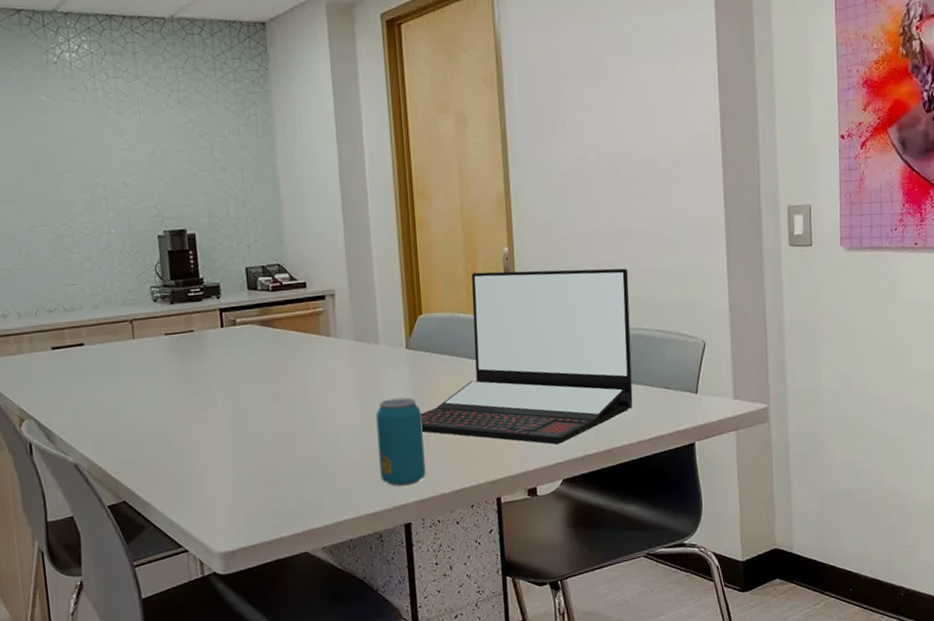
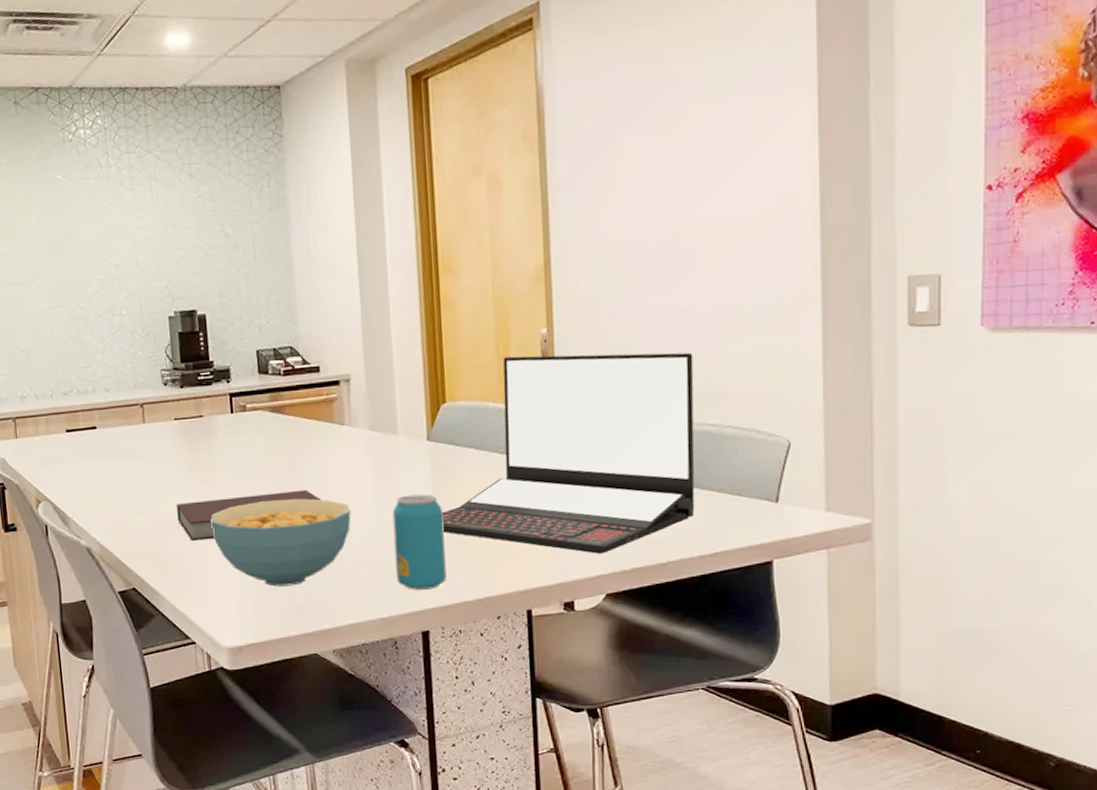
notebook: none [167,397,310,452] -> present [176,489,322,541]
cereal bowl: none [202,406,338,491] -> present [211,498,351,587]

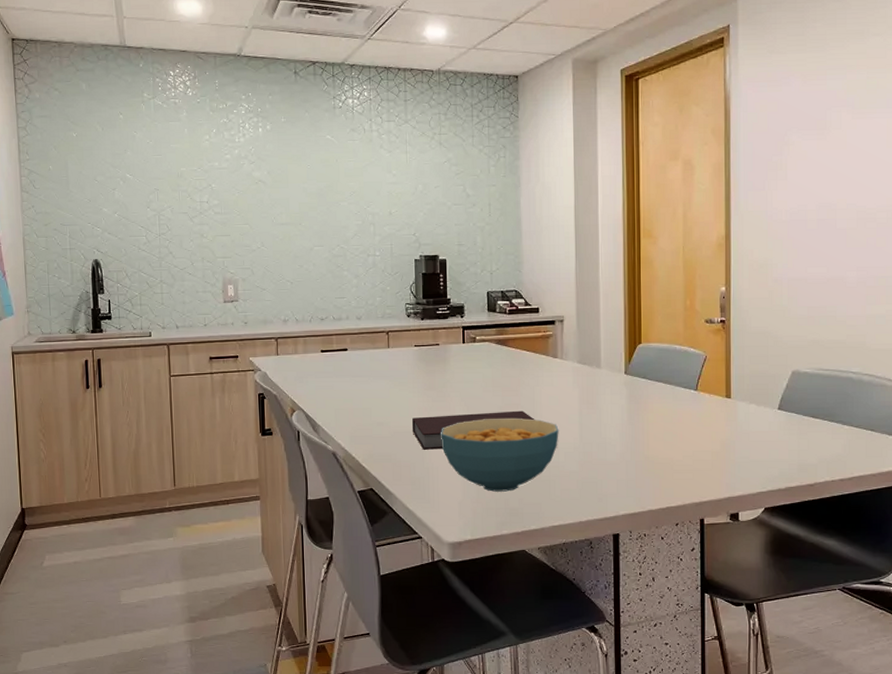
beverage can: present [392,494,447,590] -> none [593,418,636,499]
laptop: present [441,352,695,554] -> none [634,308,840,474]

